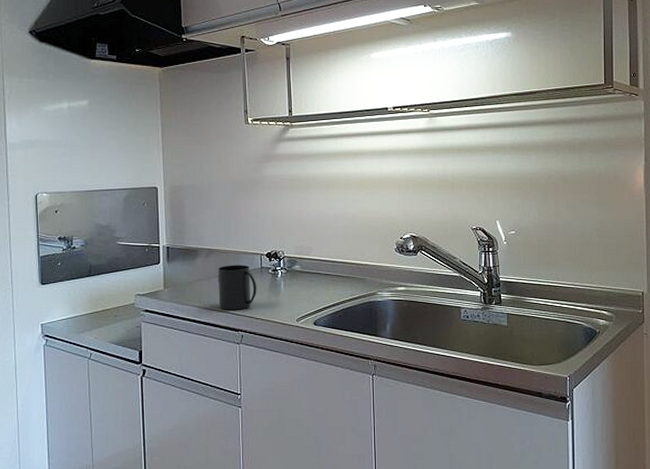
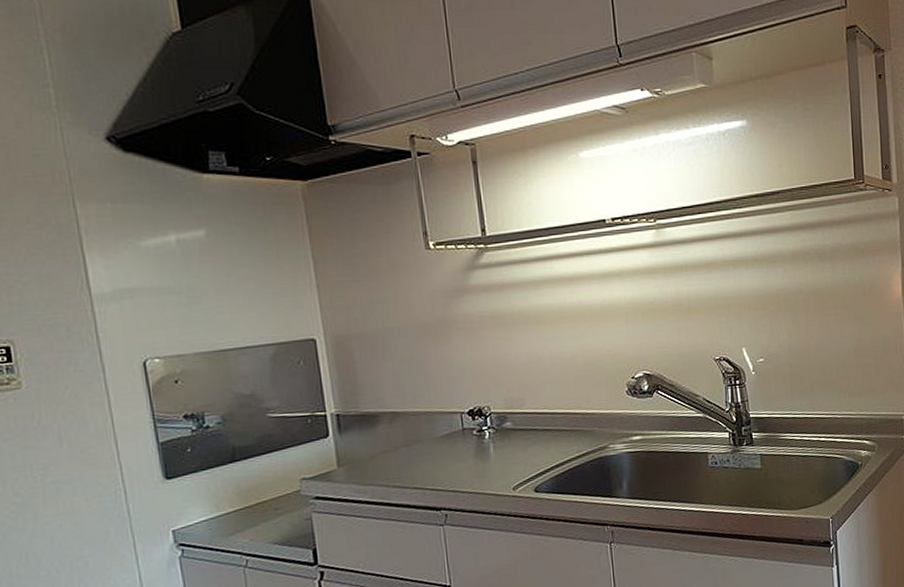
mug: present [217,265,257,310] -> none [406,427,460,486]

